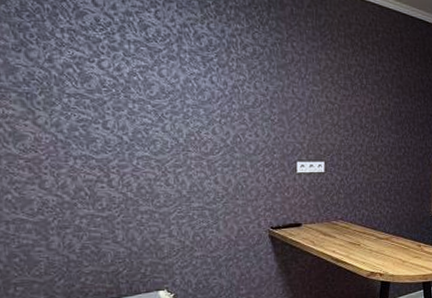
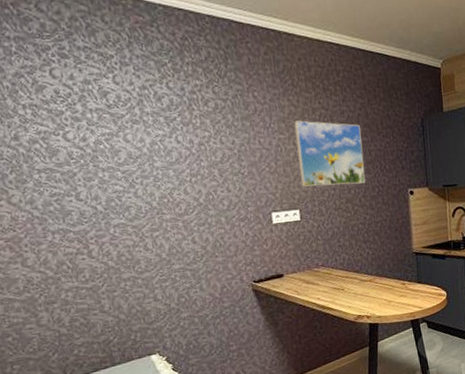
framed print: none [329,75,394,143] -> present [294,120,365,187]

